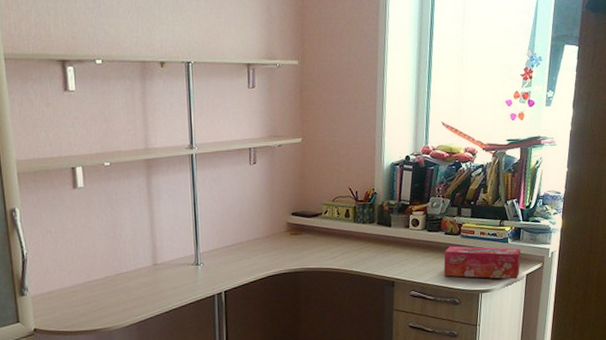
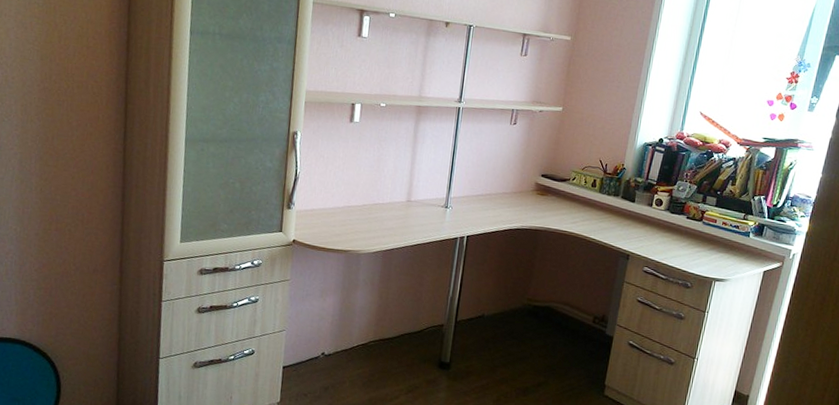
tissue box: present [444,246,521,280] -> none [680,230,761,274]

